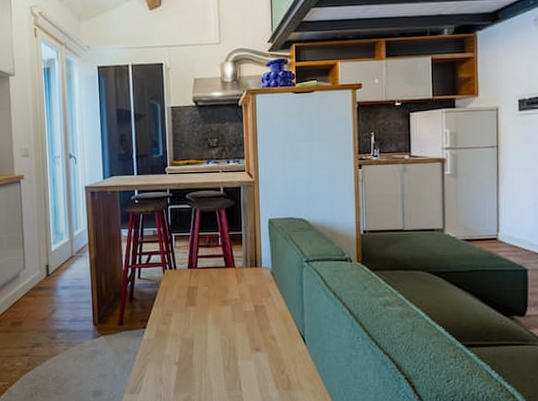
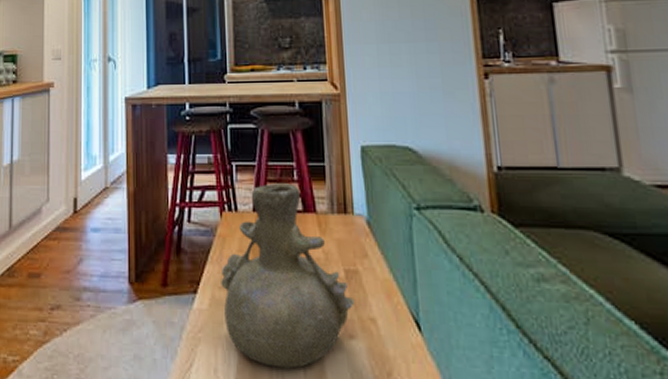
vase: none [164,247,261,374] -> present [221,183,355,369]

